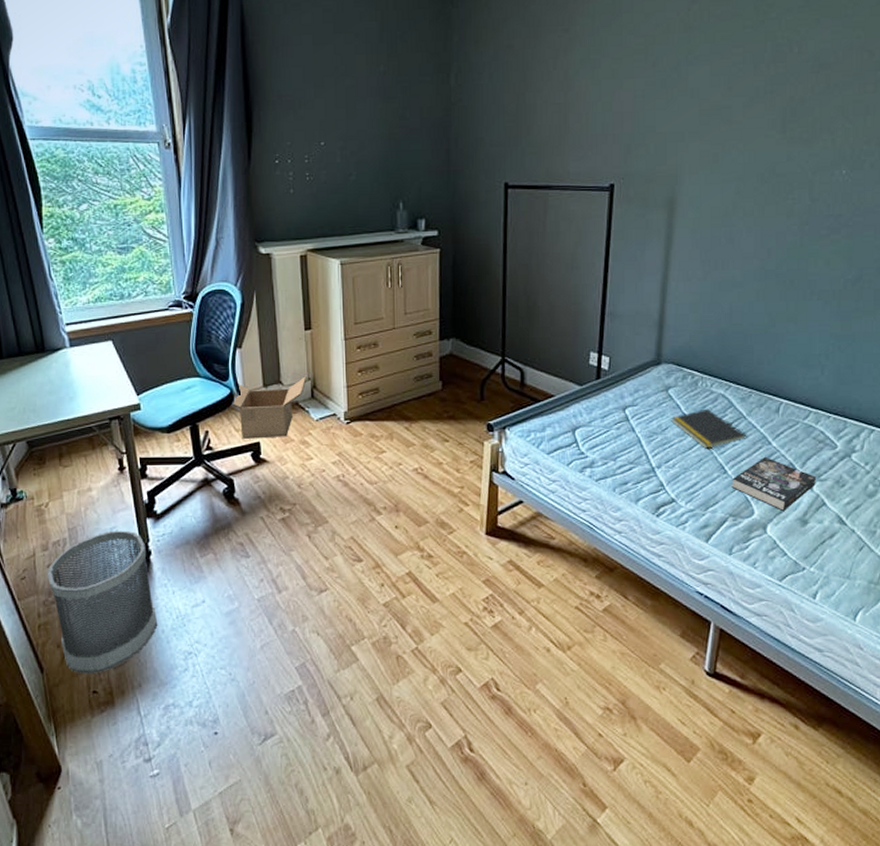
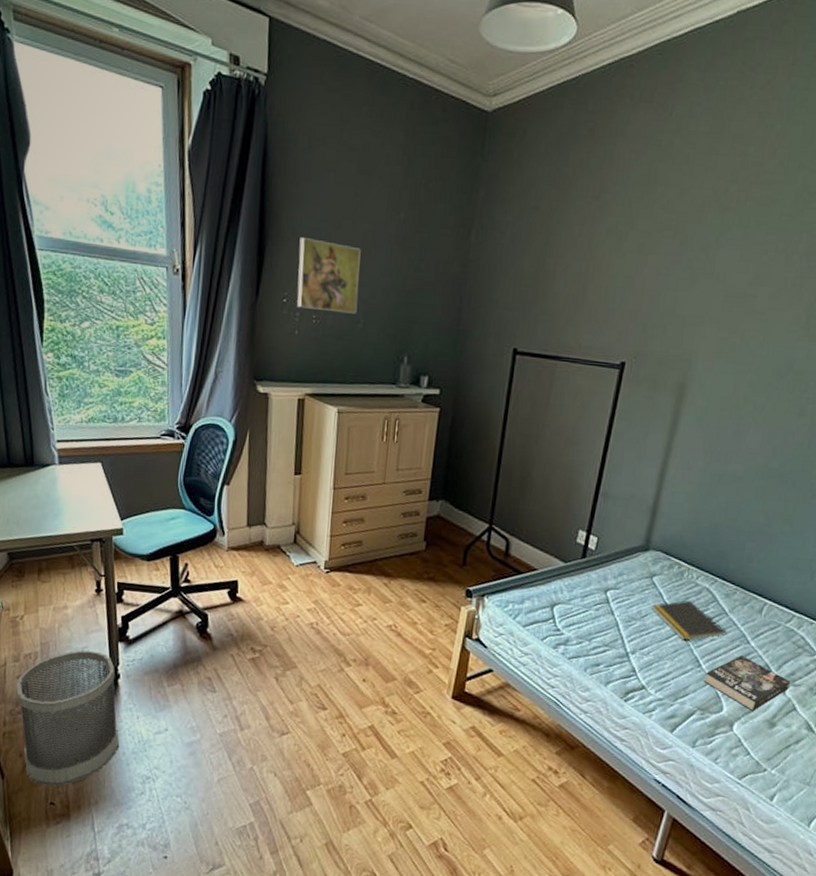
box: present [232,376,307,439] -> none [214,519,292,579]
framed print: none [285,99,348,168] -> present [297,237,361,314]

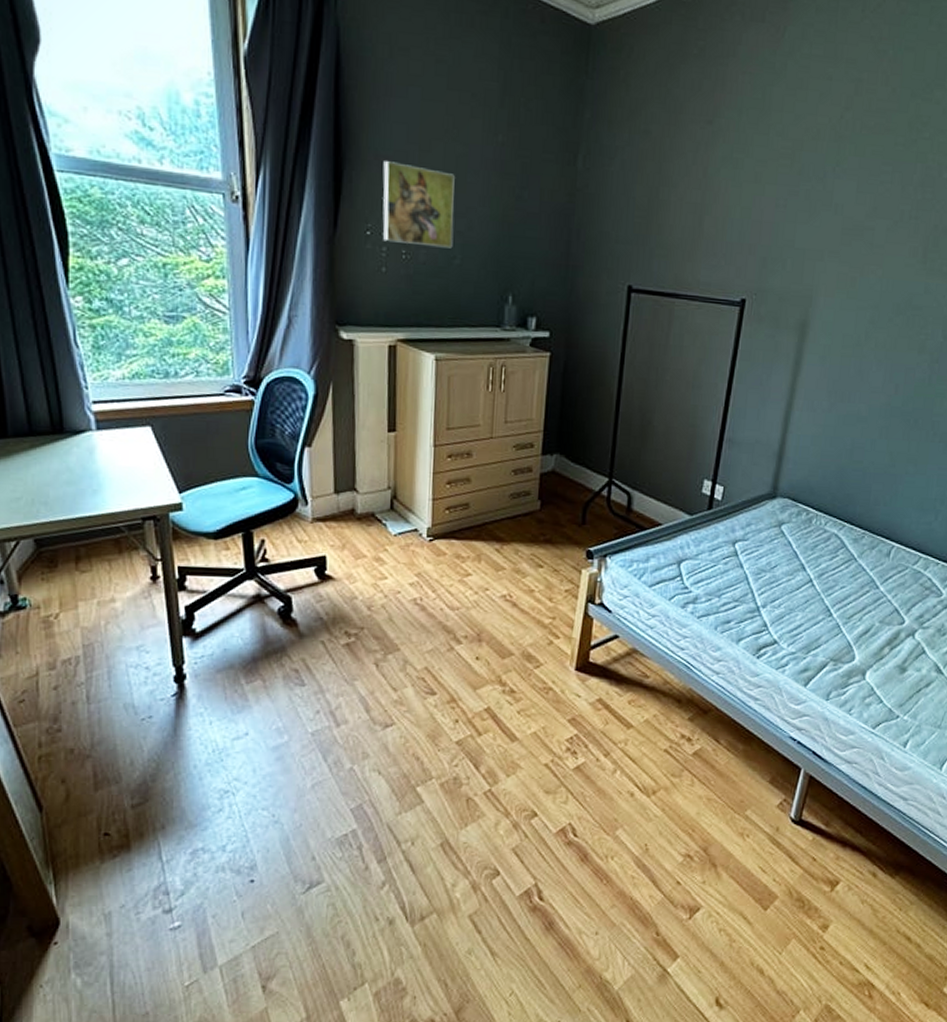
wastebasket: present [15,649,119,787] -> none [52,649,188,814]
notepad: present [651,600,727,641] -> none [781,547,856,590]
book: present [703,654,791,711] -> none [835,600,920,657]

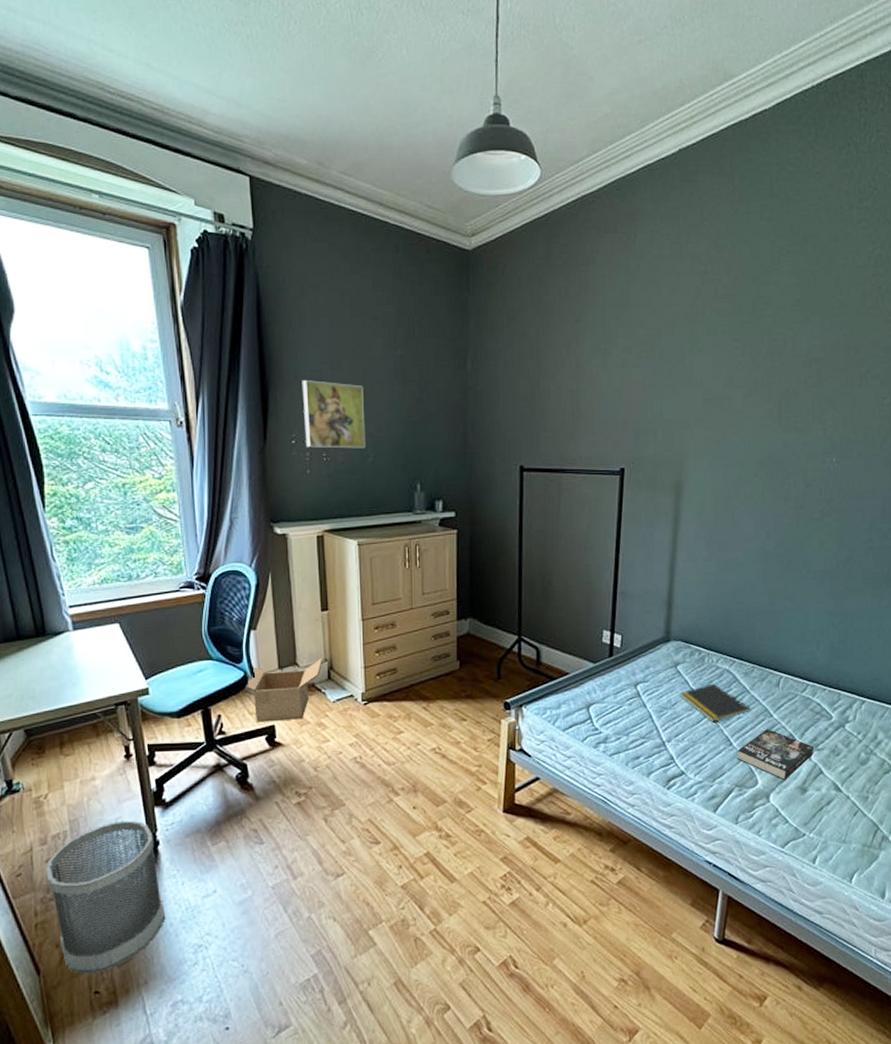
wastebasket: none [52,649,188,814] -> present [45,820,165,974]
box: none [295,484,387,552] -> present [246,657,324,722]
notepad: none [781,547,856,590] -> present [680,683,751,722]
book: none [835,600,920,657] -> present [736,728,815,780]

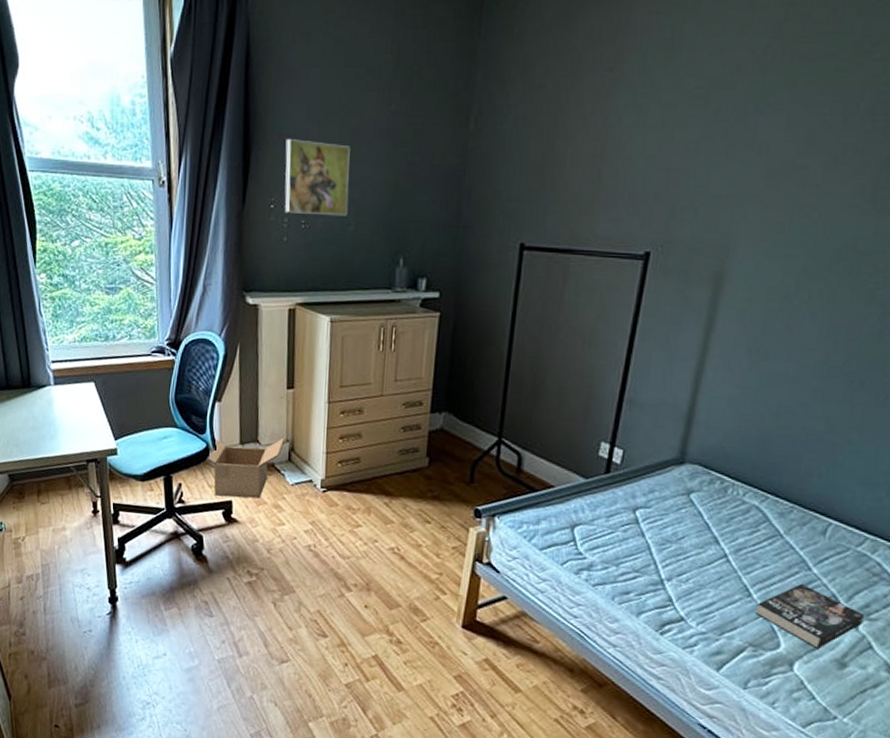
wastebasket: present [45,820,165,974] -> none [19,571,119,709]
notepad: present [680,683,751,722] -> none [689,520,782,566]

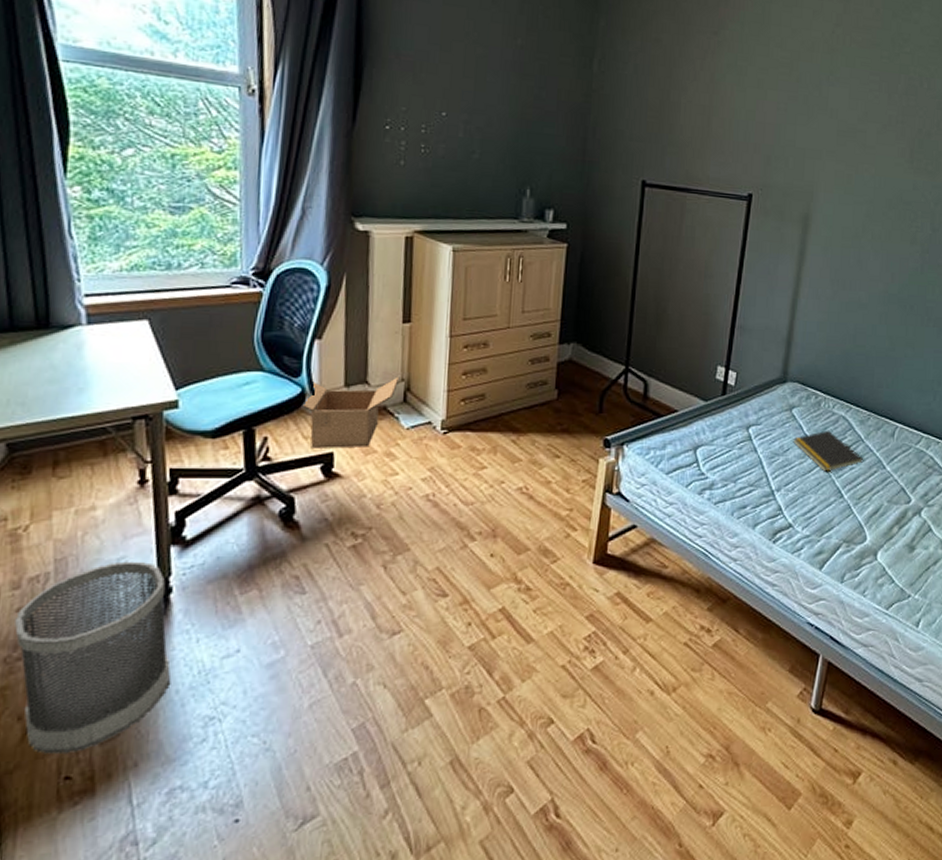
wastebasket: none [19,571,119,709] -> present [13,561,171,755]
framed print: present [285,139,350,216] -> none [402,60,475,144]
notepad: none [689,520,782,566] -> present [793,430,864,472]
book: present [755,583,866,649] -> none [846,480,925,537]

